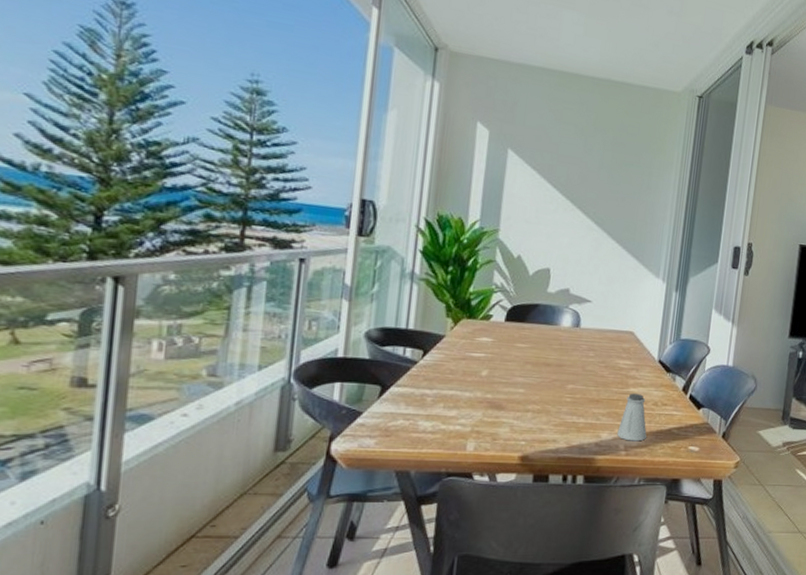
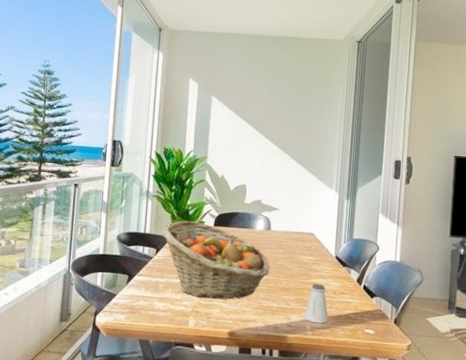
fruit basket: none [432,313,577,416] -> present [162,221,270,300]

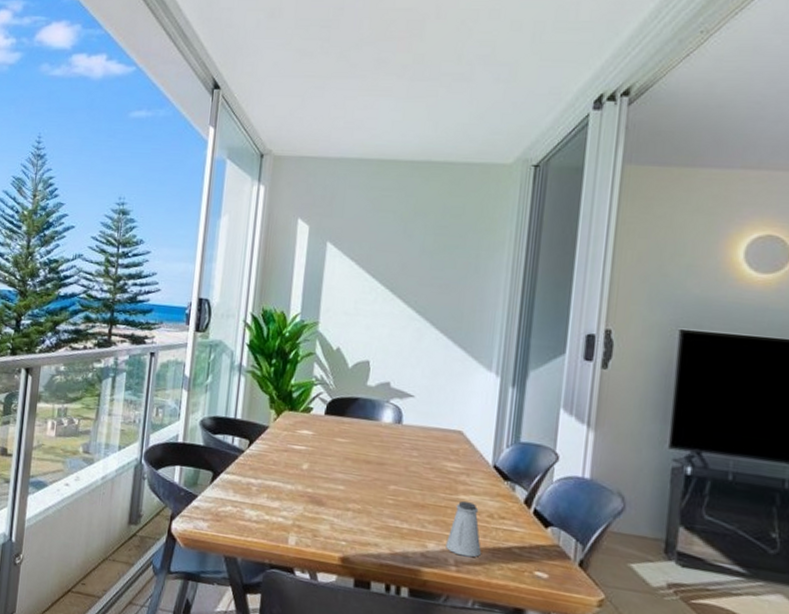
fruit basket: present [162,221,270,300] -> none [257,405,400,514]

